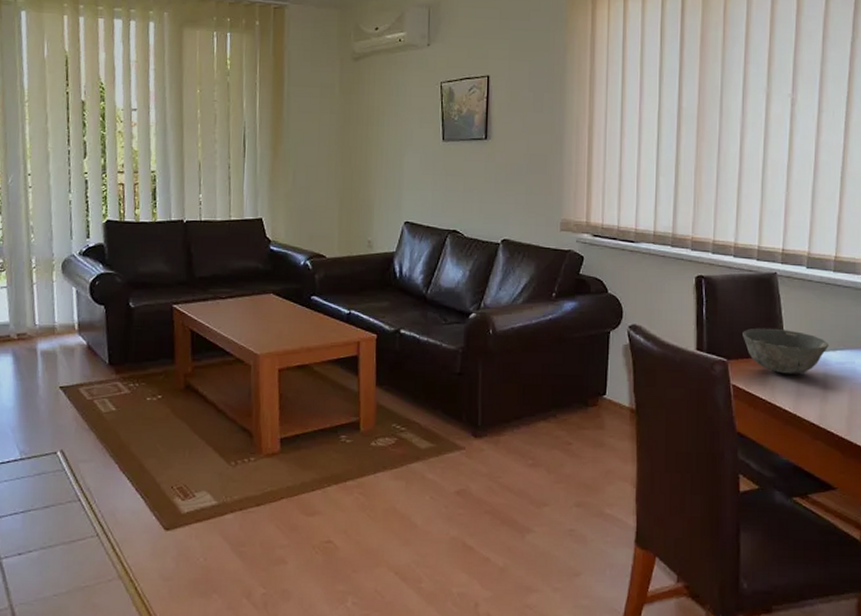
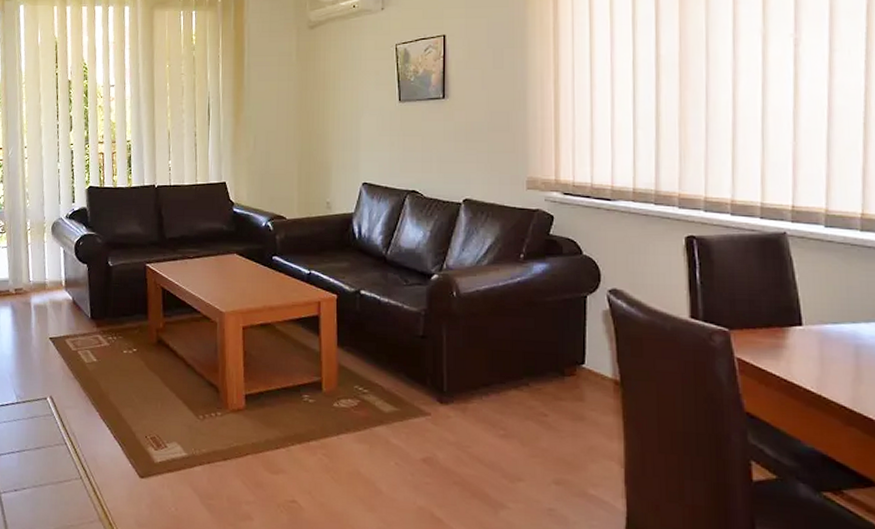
bowl: present [743,328,829,374] -> none [747,294,860,349]

